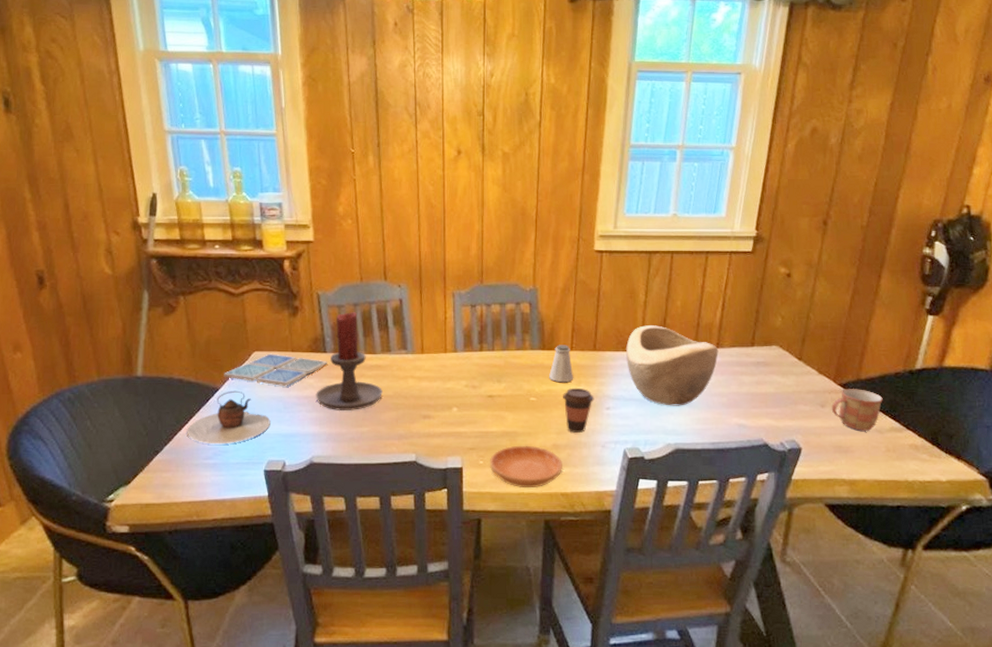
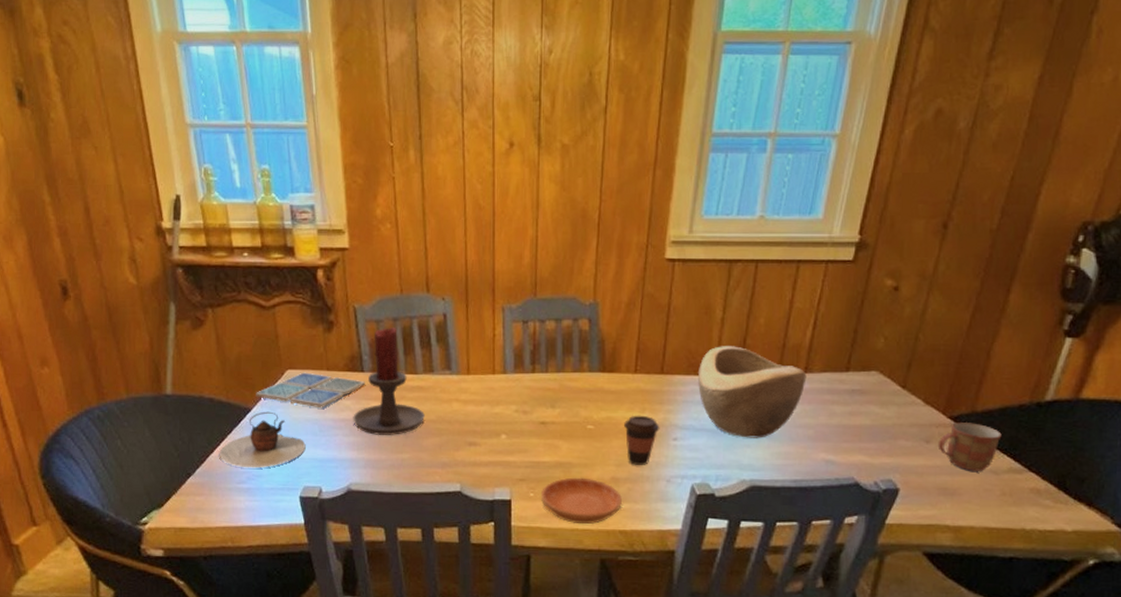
saltshaker: present [549,345,574,383] -> none [609,367,637,410]

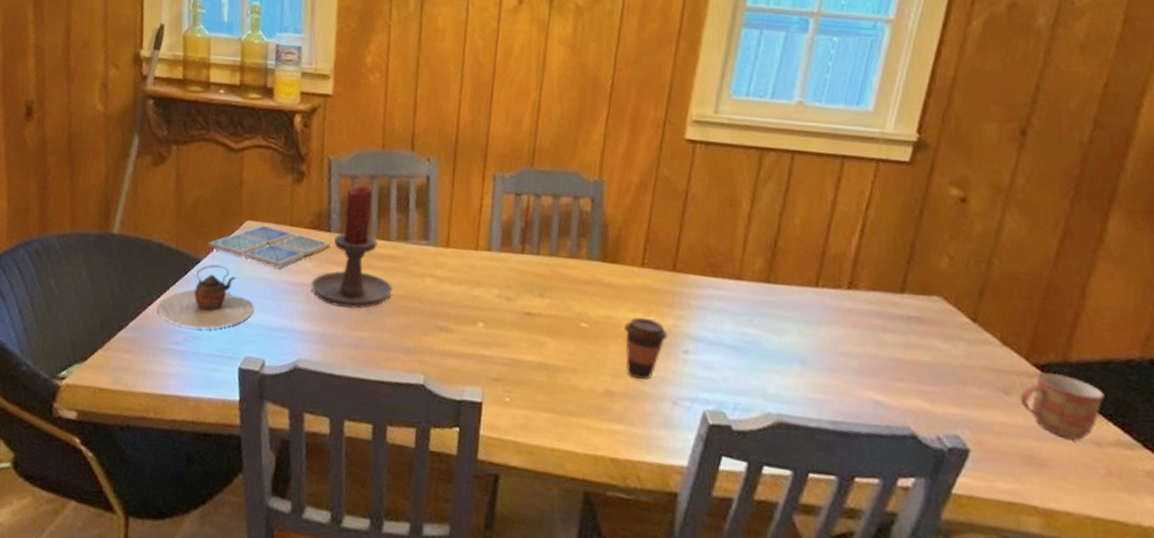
saucer: present [540,477,623,524] -> none [517,384,617,446]
decorative bowl: present [698,346,807,438] -> none [717,245,851,363]

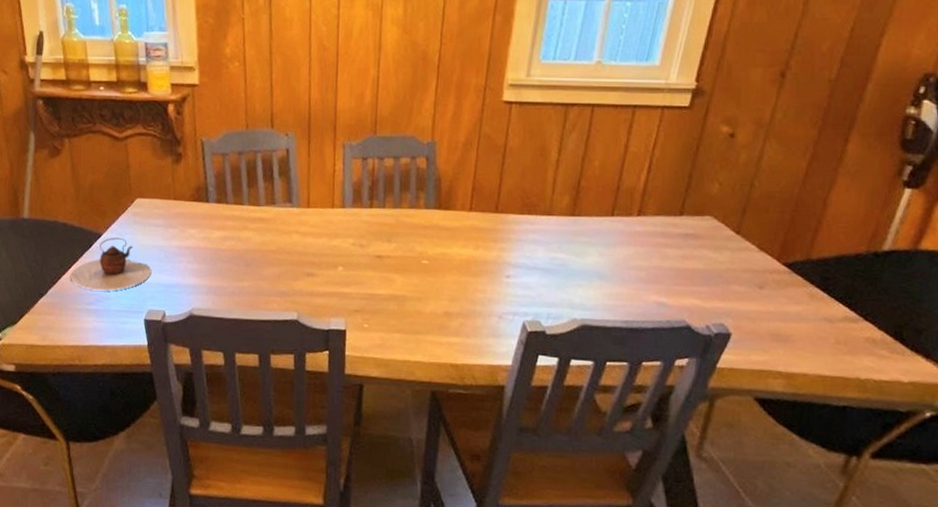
drink coaster: present [208,225,331,268] -> none [106,201,211,236]
candle holder: present [311,185,393,309] -> none [197,161,265,264]
coffee cup: present [625,317,668,380] -> none [458,252,493,301]
mug: present [1019,372,1105,440] -> none [771,269,837,319]

